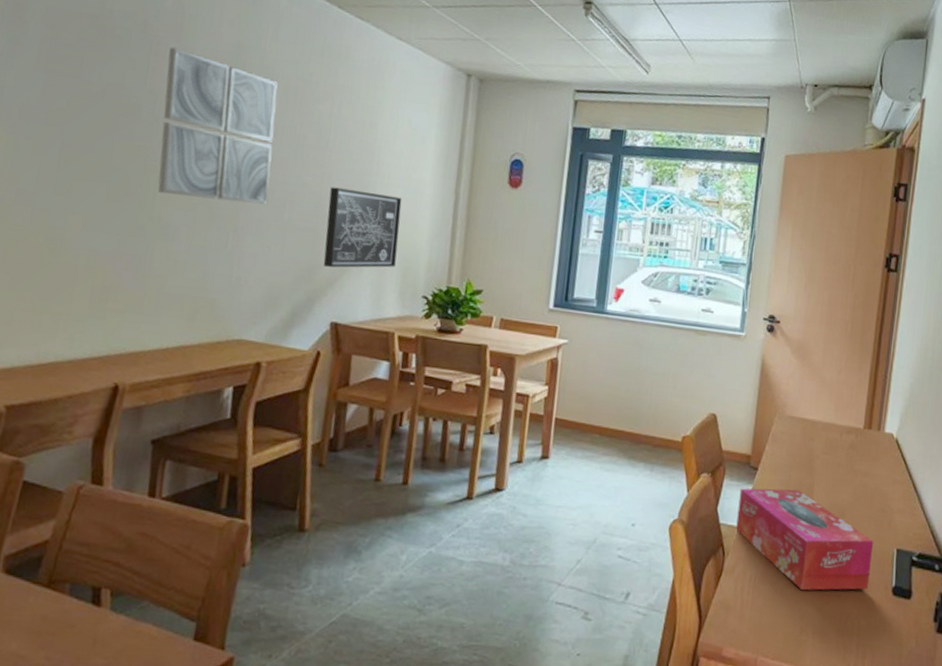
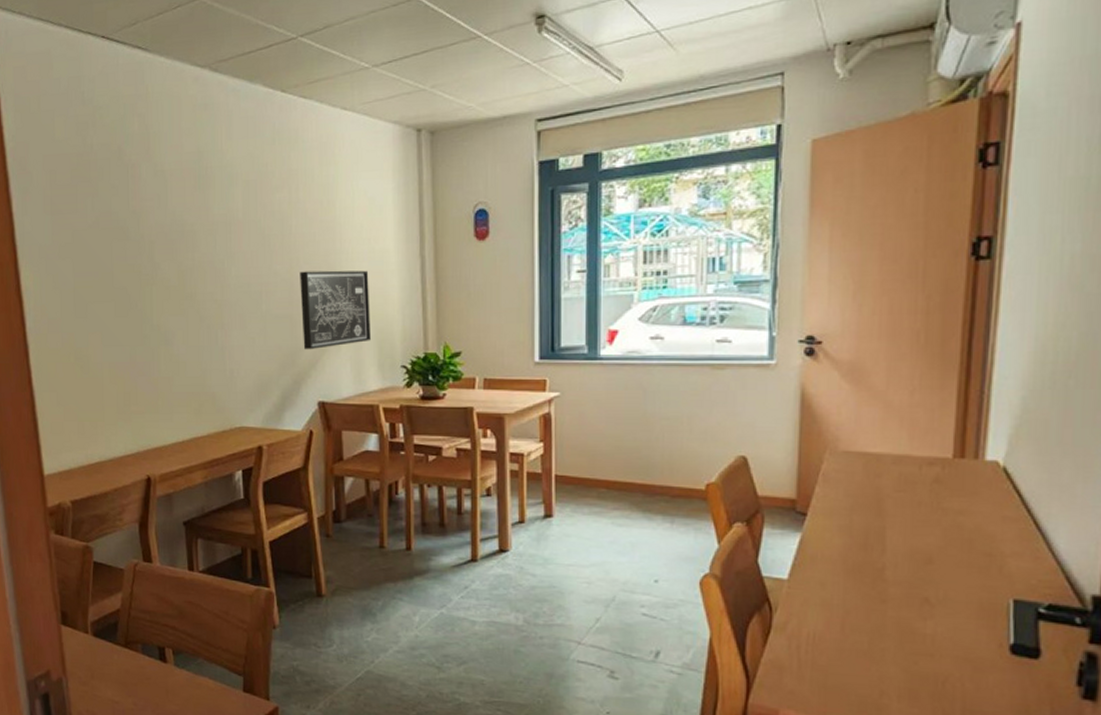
wall art: present [157,46,278,205] -> none [143,166,246,304]
tissue box: present [736,488,874,591] -> none [784,534,979,649]

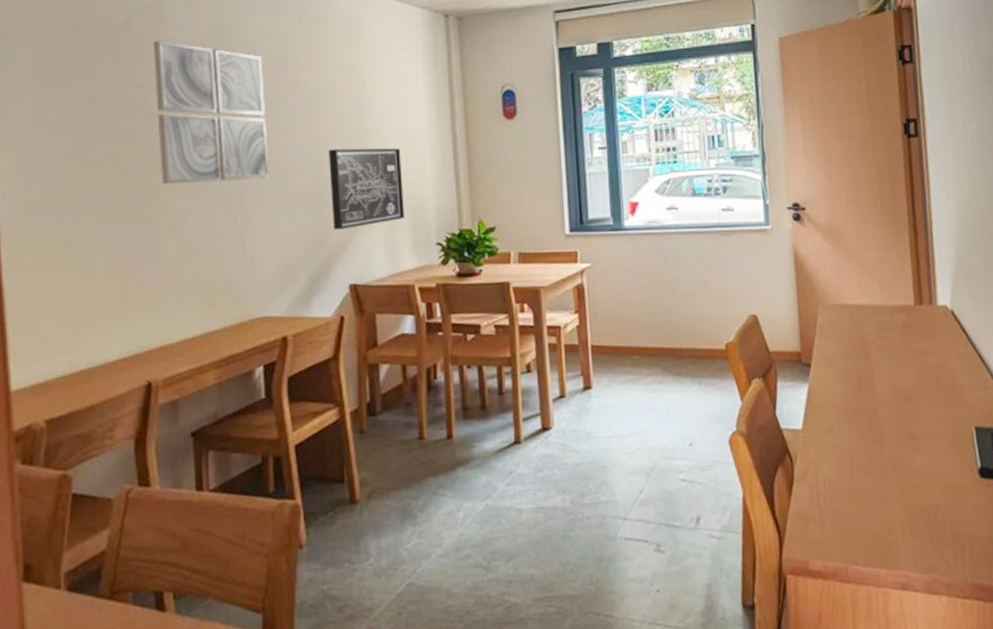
wall art: none [143,166,246,304] -> present [154,40,270,185]

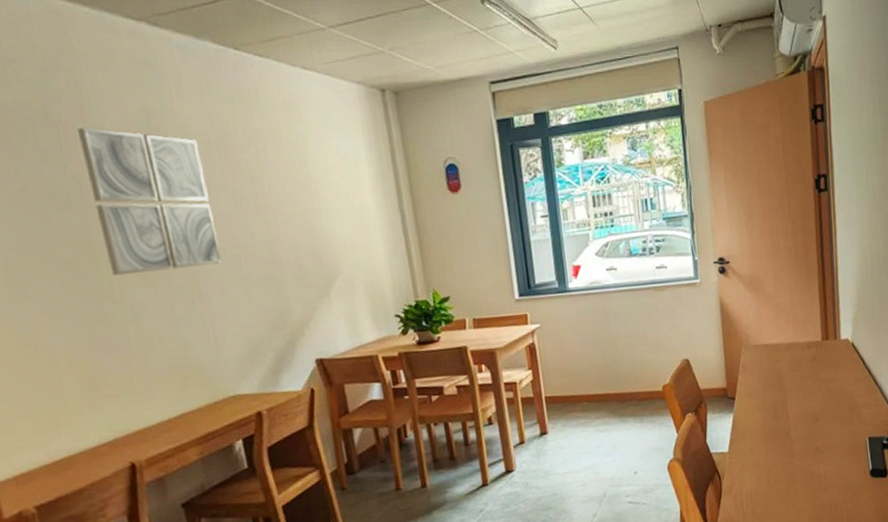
wall art: present [329,148,404,231] -> none [279,226,361,310]

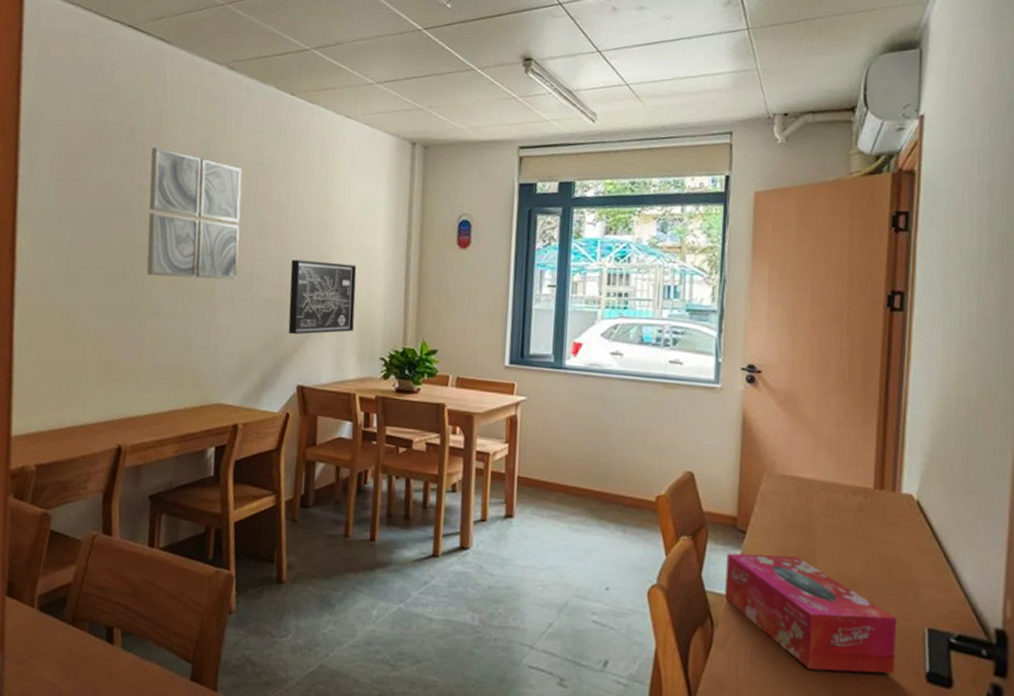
wall art: none [279,226,361,310] -> present [288,259,357,335]
tissue box: none [723,407,850,492] -> present [725,553,898,674]

